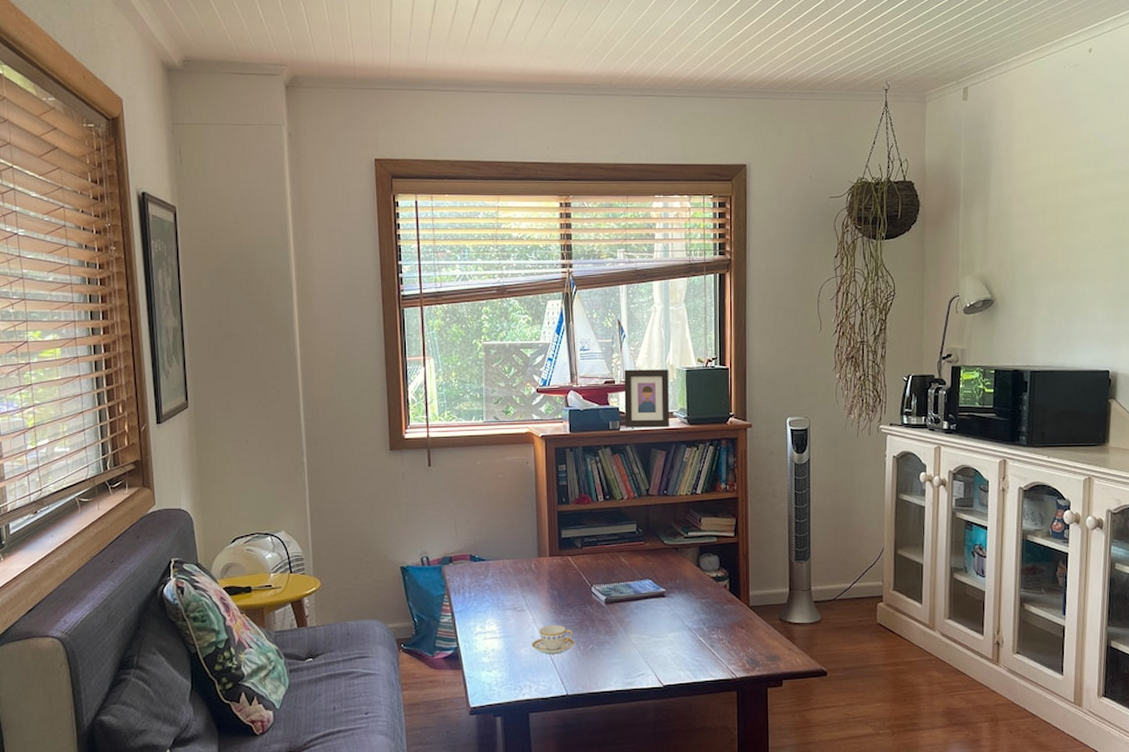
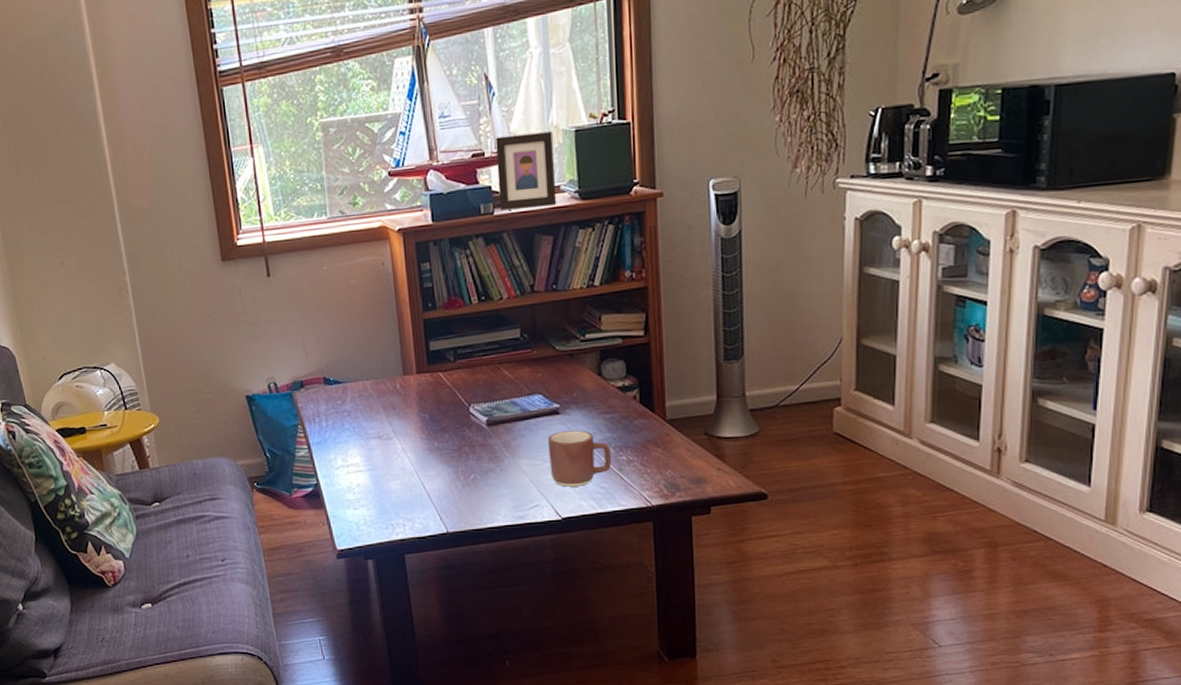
teacup: present [532,625,575,654] -> none [403,453,454,487]
mug: none [655,611,705,659] -> present [548,430,611,487]

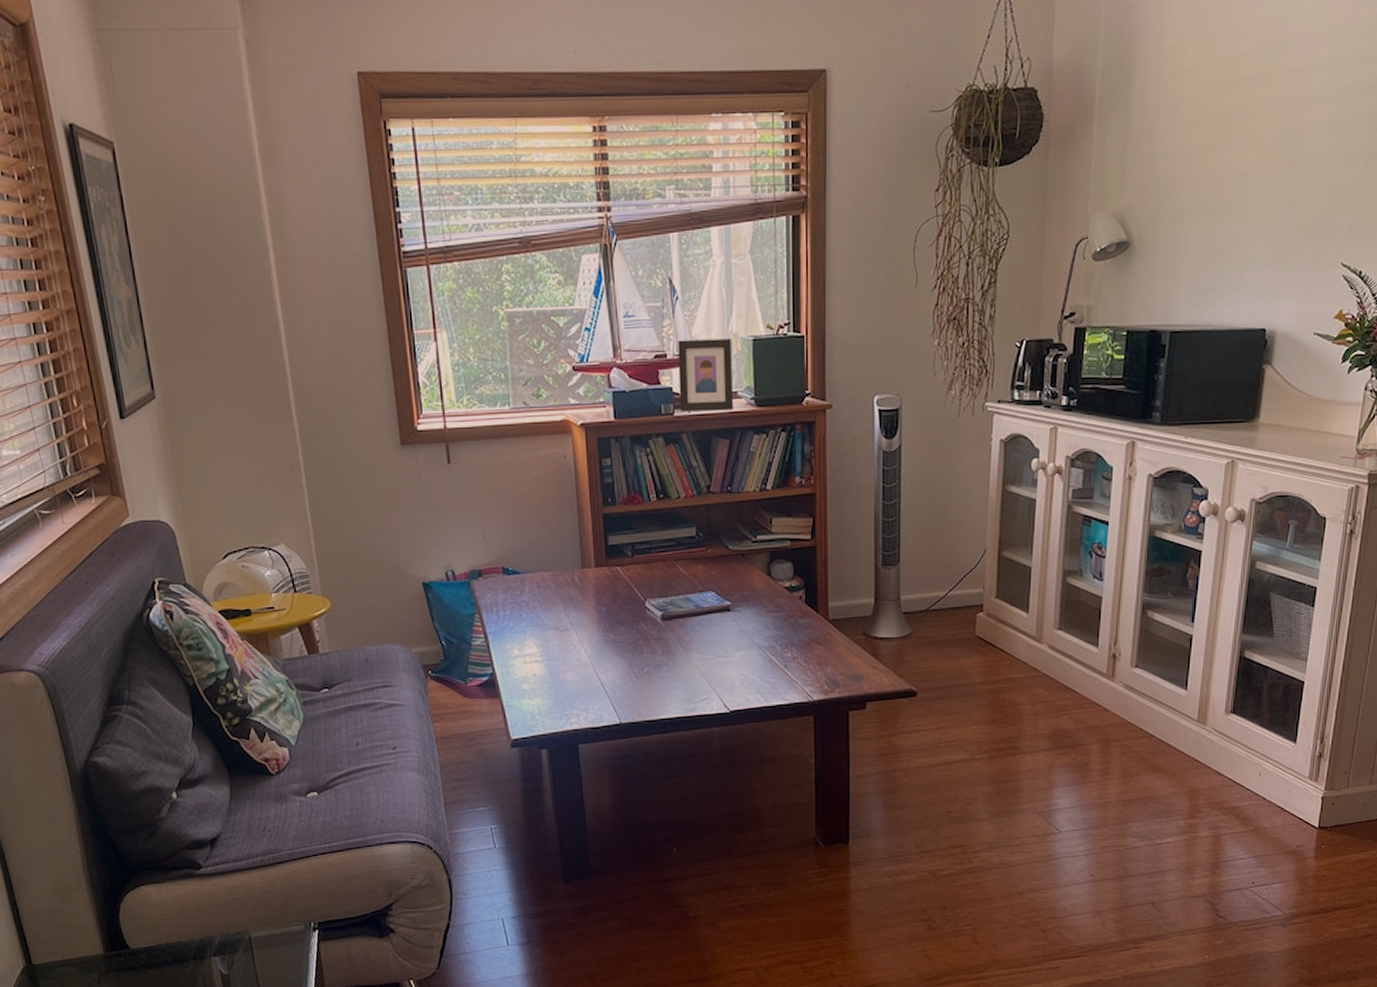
mug: present [548,430,611,487] -> none [719,627,777,681]

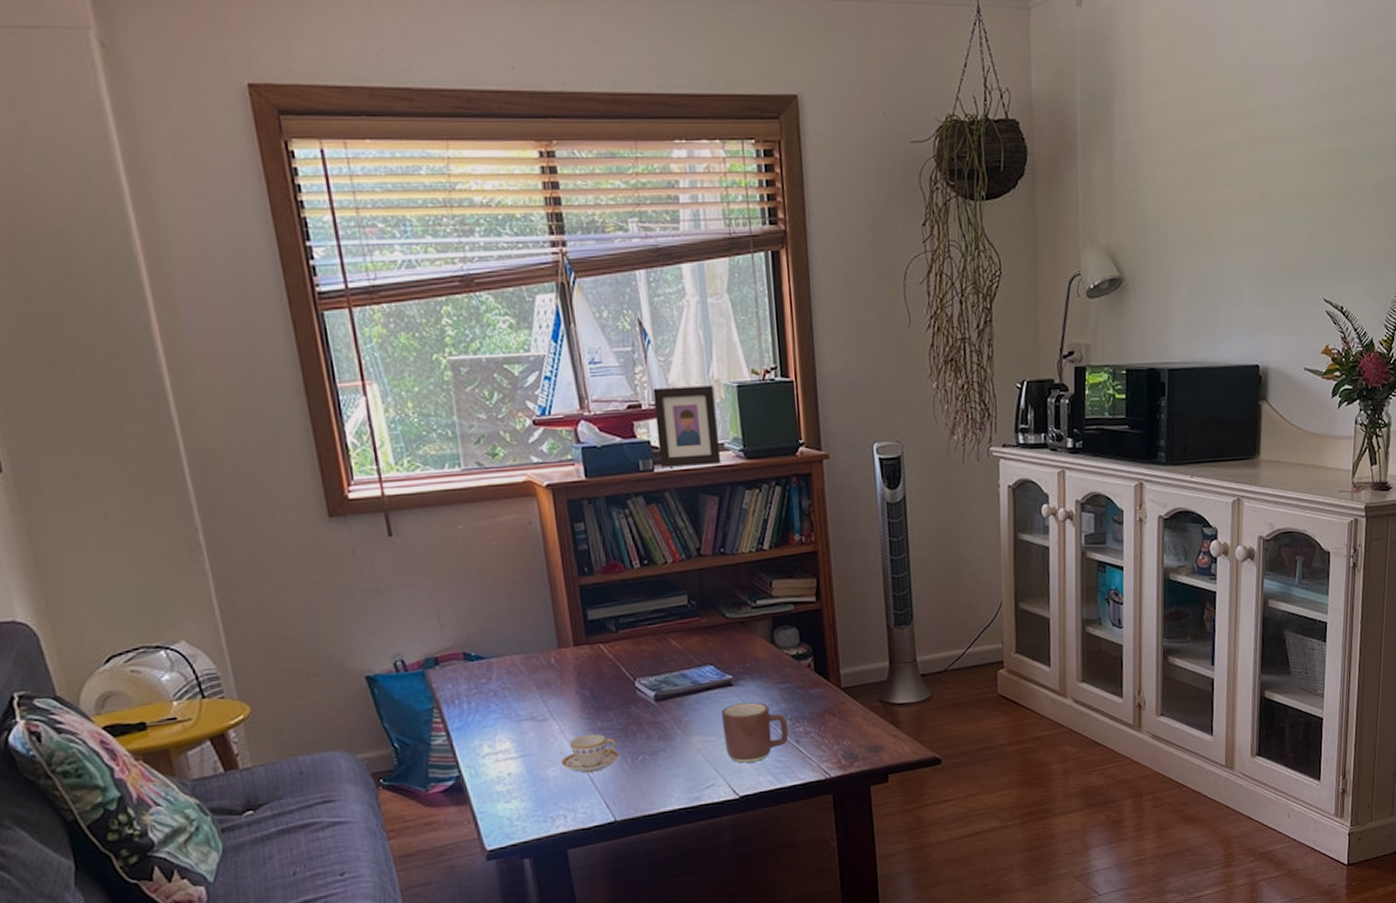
teacup: none [578,645,628,679] -> present [561,733,620,773]
mug: none [719,627,777,681] -> present [722,702,788,763]

